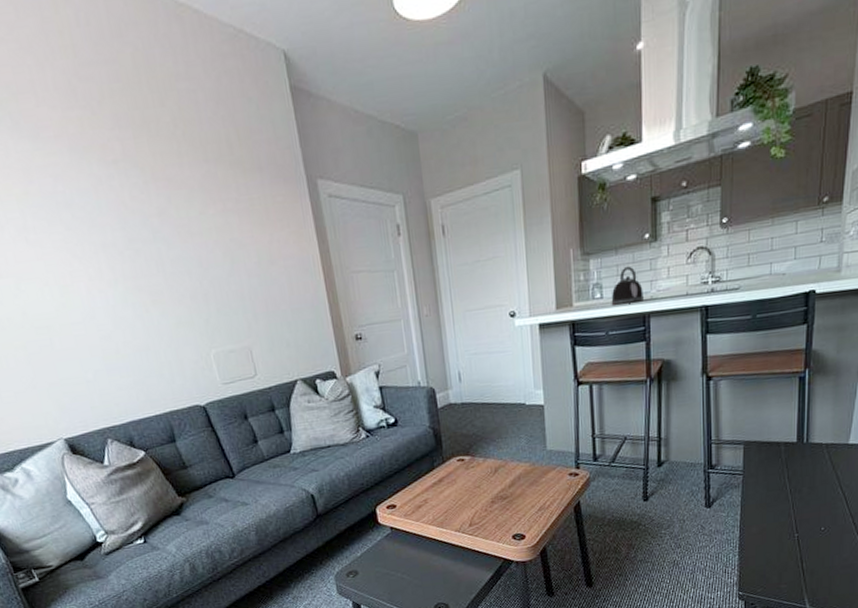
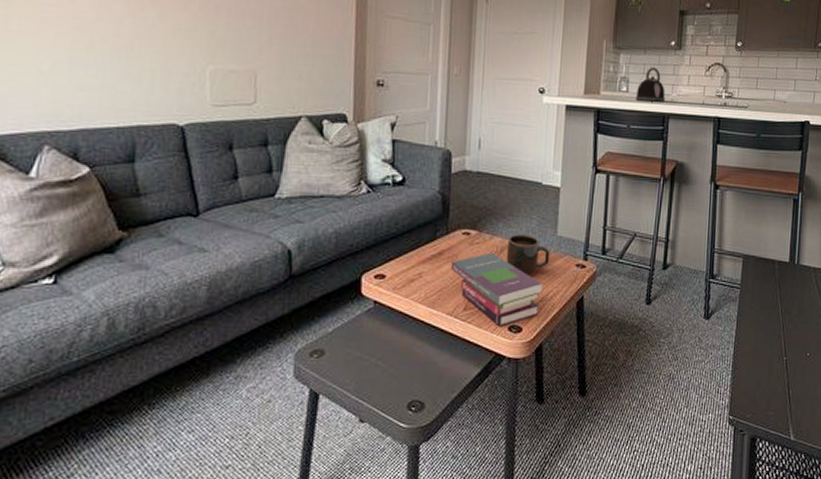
books: none [451,474,539,537] -> present [450,253,543,327]
mug: none [500,453,543,490] -> present [506,234,550,276]

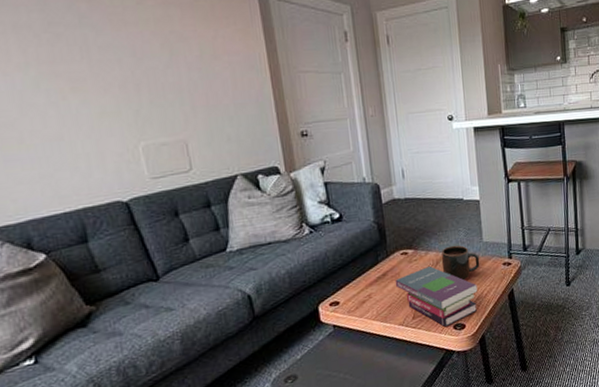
kettle: present [635,66,666,104] -> none [533,81,559,115]

